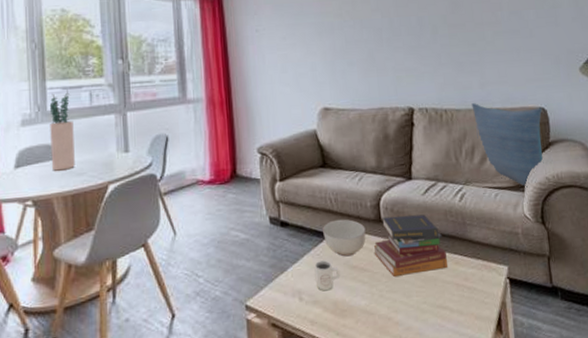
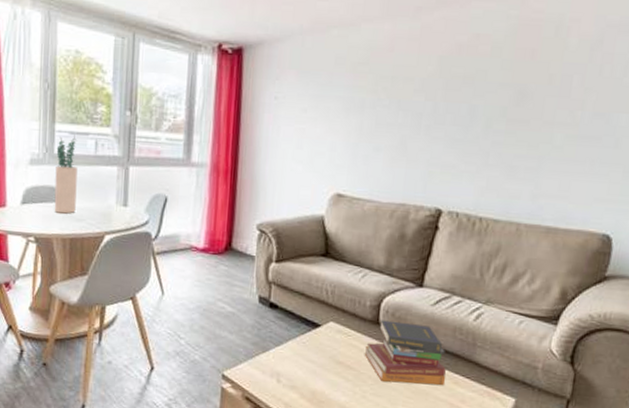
mug: present [314,260,341,291] -> none [296,349,324,380]
bowl: present [322,218,366,257] -> none [312,311,360,352]
pillow: present [471,103,544,187] -> none [513,216,605,321]

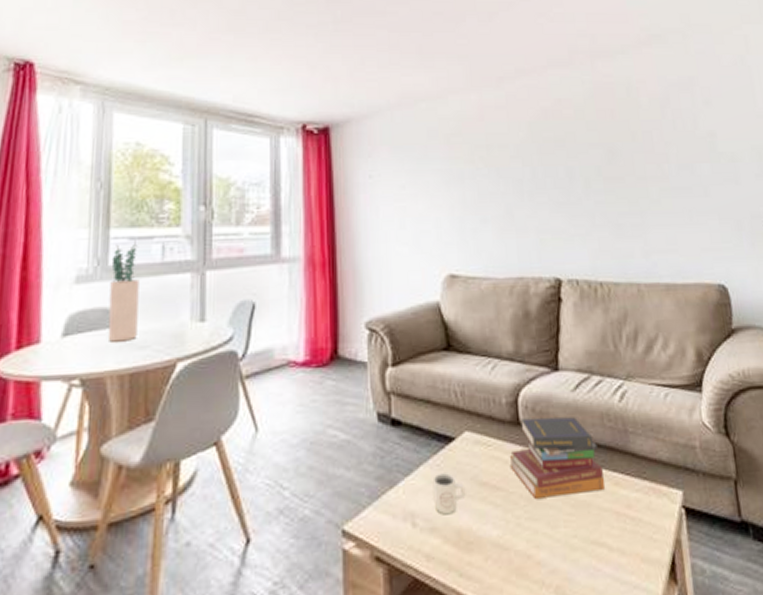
mug: none [296,349,324,380] -> present [432,473,466,515]

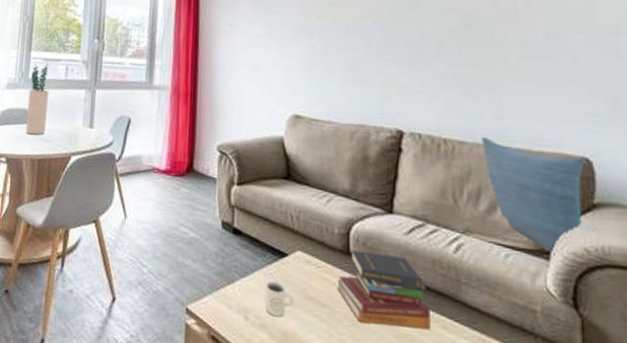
pillow: none [633,276,726,387] -> present [481,137,585,255]

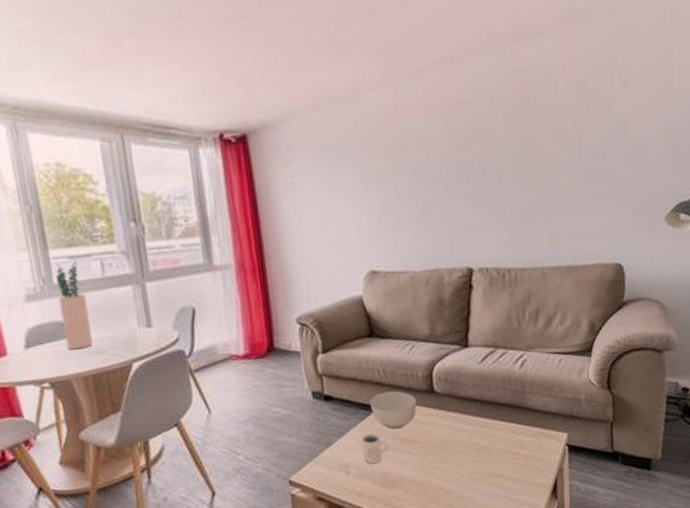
bowl: none [278,239,329,285] -> present [369,390,417,430]
books: present [337,250,432,329] -> none [425,383,504,447]
pillow: present [481,137,585,255] -> none [539,260,618,352]

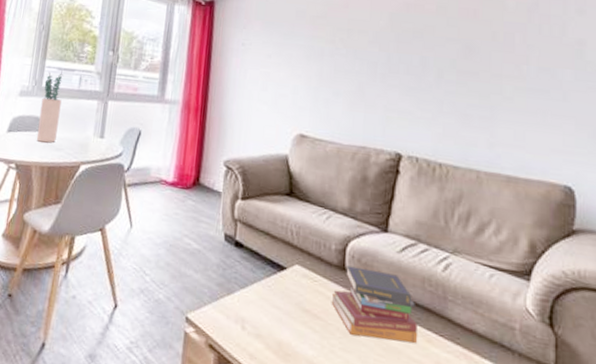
mug: present [361,433,389,464] -> none [262,293,290,328]
bowl: present [369,390,417,430] -> none [277,253,326,298]
books: none [425,383,504,447] -> present [331,265,418,343]

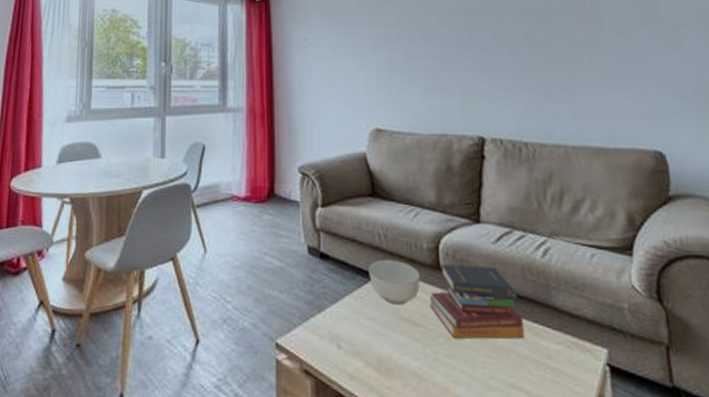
vase: present [36,70,63,143] -> none [90,89,114,170]
bowl: none [277,253,326,298] -> present [367,259,421,305]

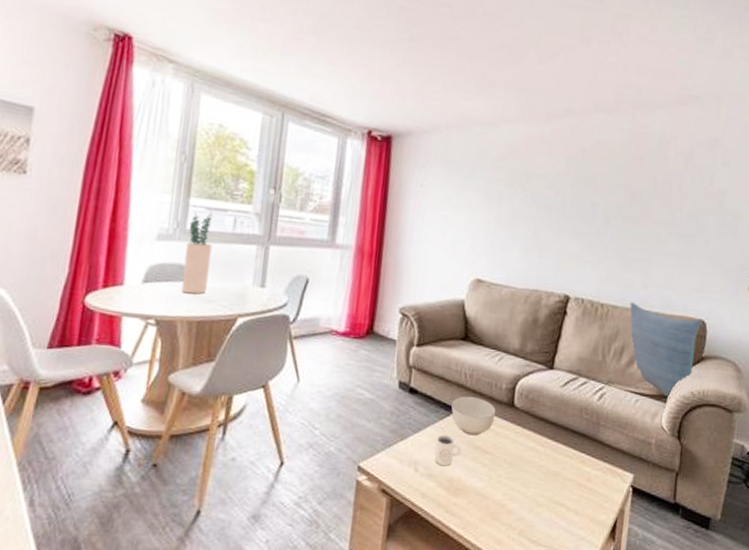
vase: none [90,89,114,170] -> present [181,210,213,295]
mug: none [356,305,387,342] -> present [434,435,462,467]
books: present [429,264,525,339] -> none [500,402,574,466]
pillow: none [560,138,661,251] -> present [629,302,701,399]

